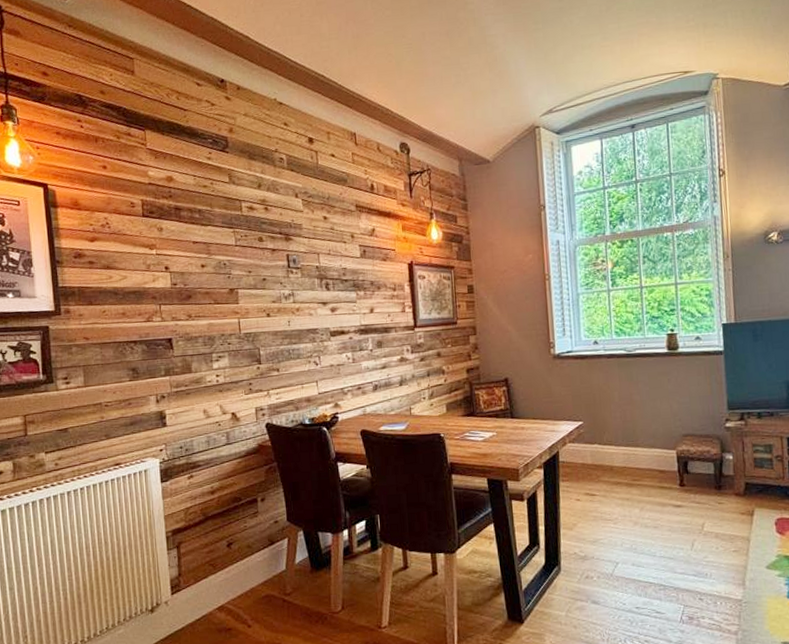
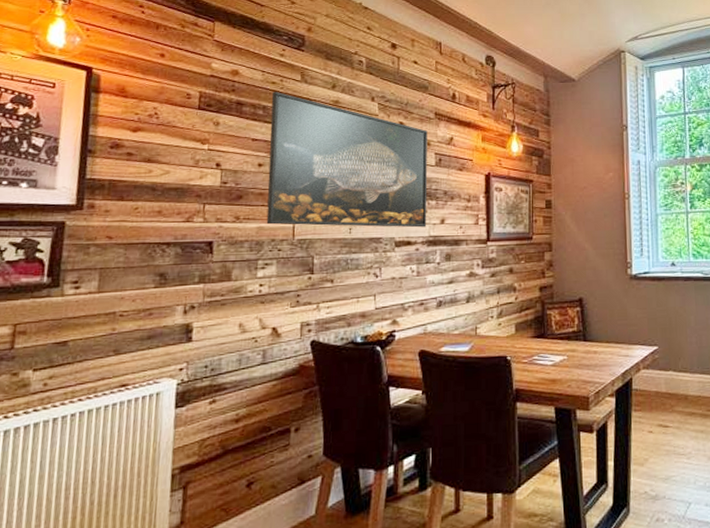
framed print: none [204,195,358,321] -> present [266,92,428,228]

